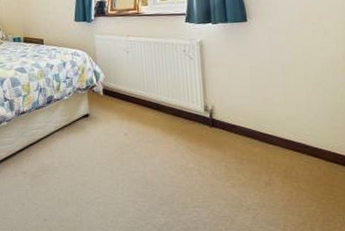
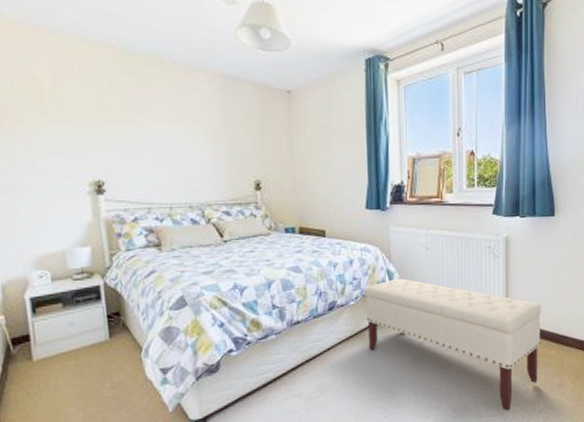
bench: none [75,78,243,205] -> present [364,278,542,412]

